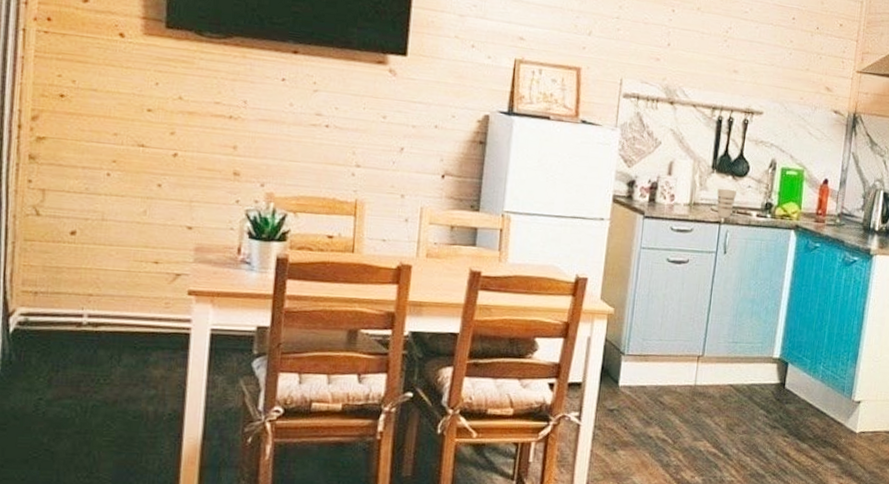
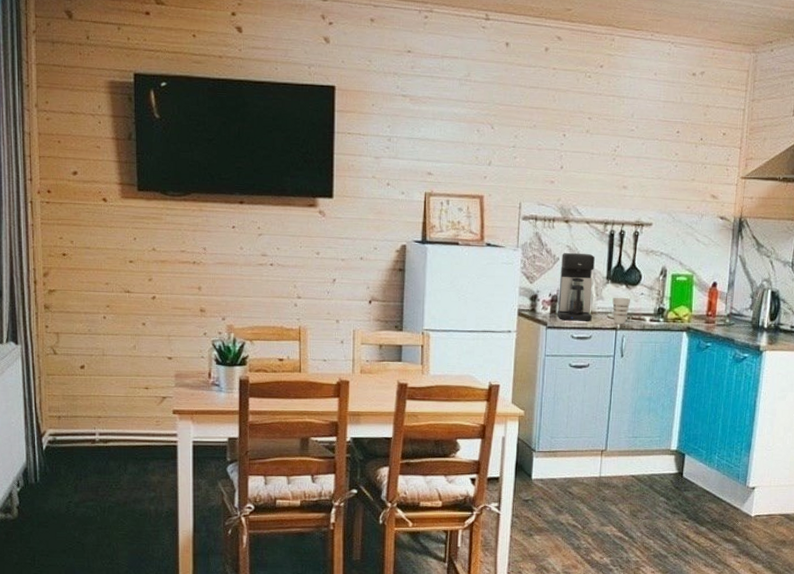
coffee maker: none [655,136,700,213] -> present [556,252,595,321]

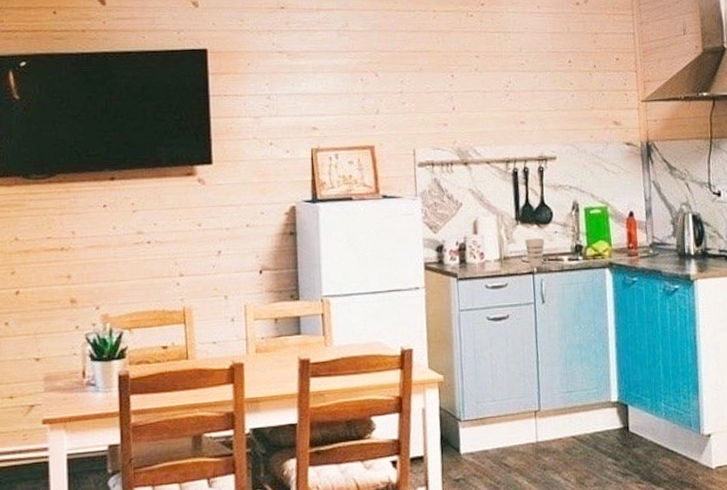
coffee maker: present [556,252,595,321] -> none [464,195,505,270]

